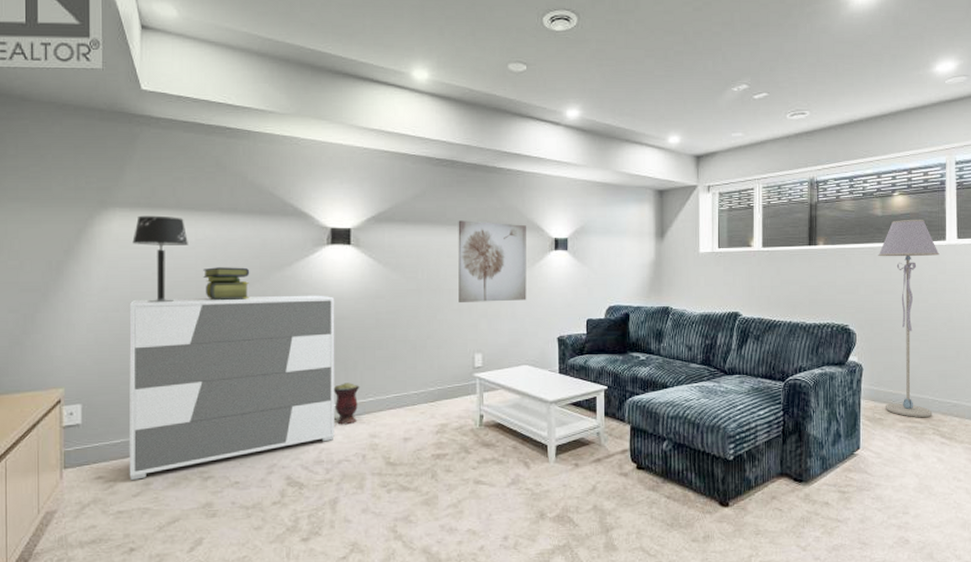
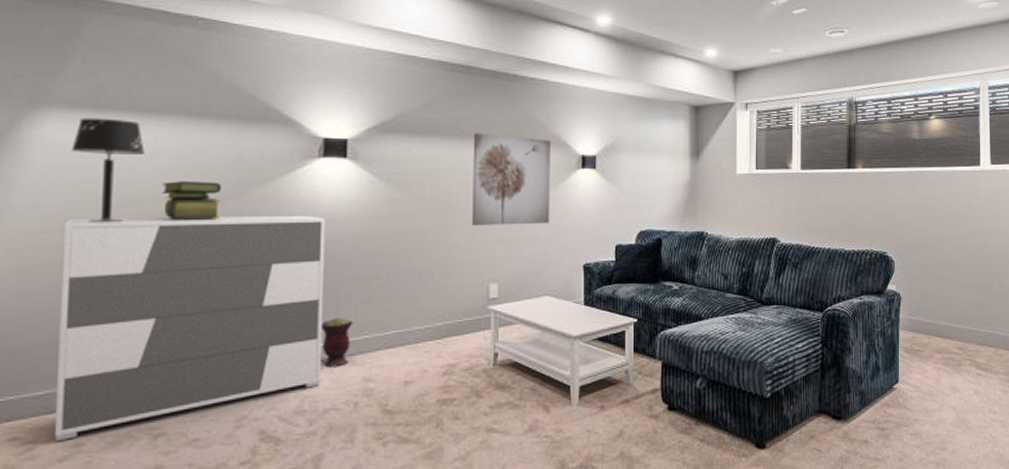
floor lamp: present [878,219,940,418] -> none [915,143,974,349]

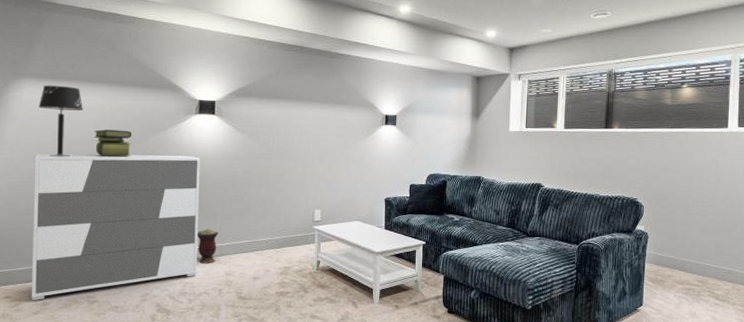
wall art: present [472,133,550,225] -> none [303,97,362,167]

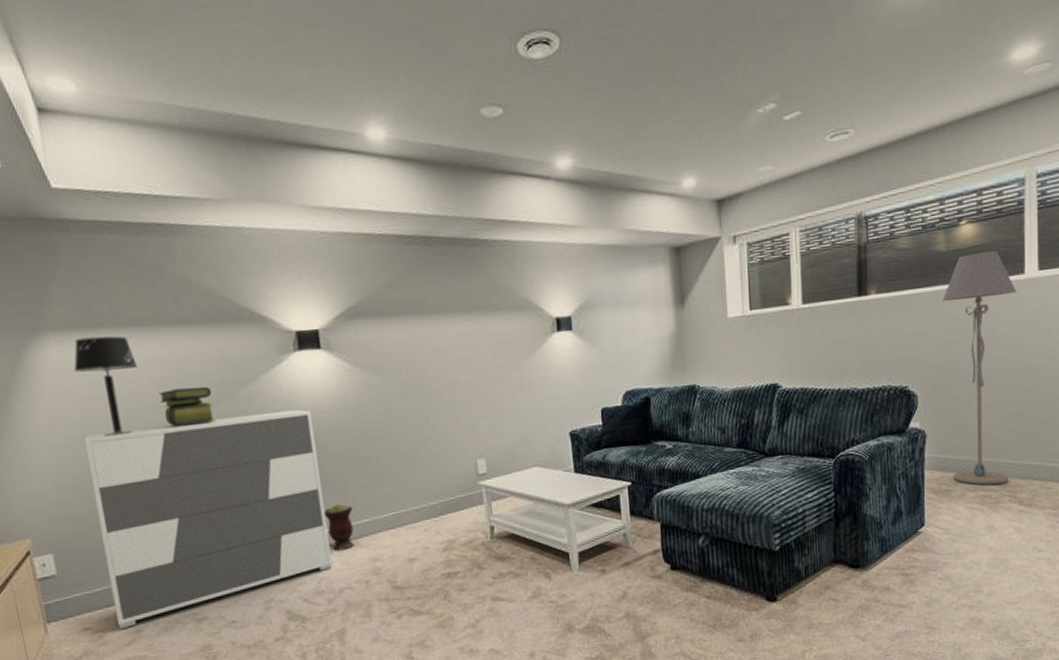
floor lamp: none [666,108,722,282] -> present [942,250,1017,485]

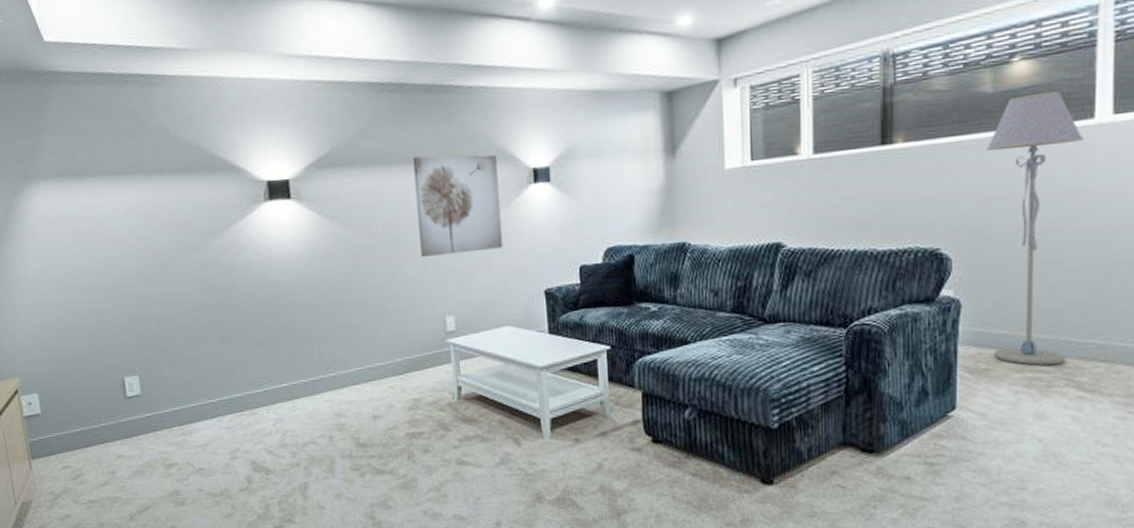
table lamp: present [74,336,137,437] -> none [60,184,117,283]
dresser: present [83,409,332,630] -> none [67,260,297,470]
stack of books: present [159,386,215,427] -> none [136,235,188,274]
vase: present [323,504,356,551] -> none [289,357,320,405]
wall art: none [441,305,530,403] -> present [412,154,503,257]

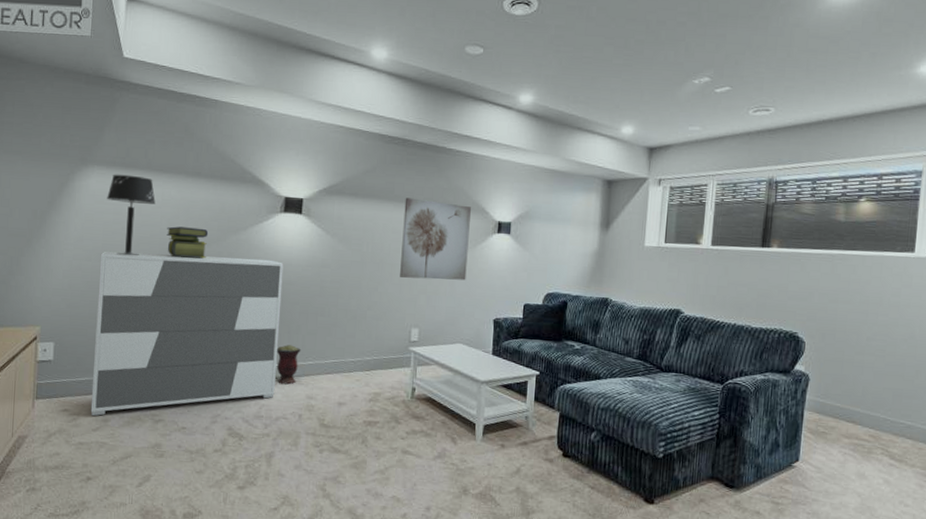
table lamp: none [60,184,117,283] -> present [107,174,155,257]
dresser: none [67,260,297,470] -> present [90,251,284,417]
stack of books: none [136,235,188,274] -> present [167,226,209,259]
vase: none [289,357,320,405] -> present [276,345,301,385]
floor lamp: present [986,91,1084,366] -> none [830,227,906,437]

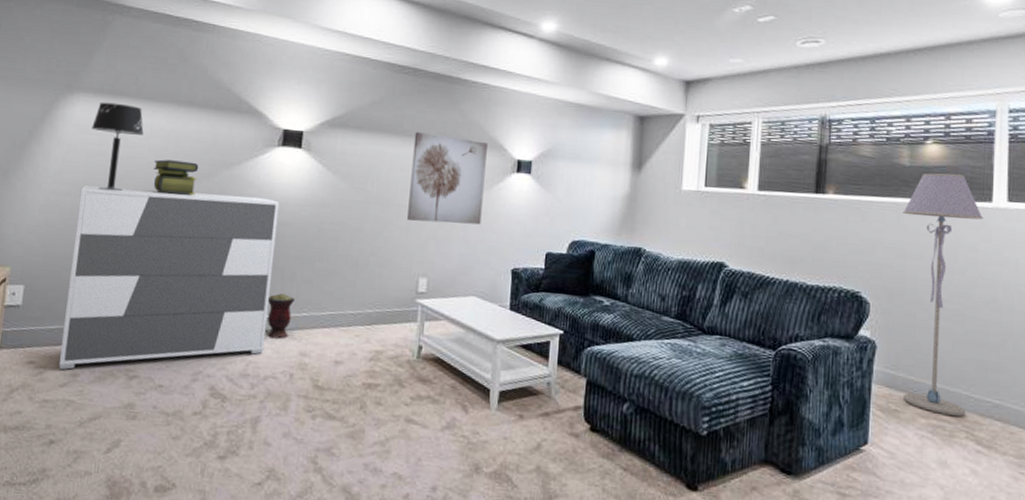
floor lamp: none [830,227,906,437] -> present [902,173,983,417]

